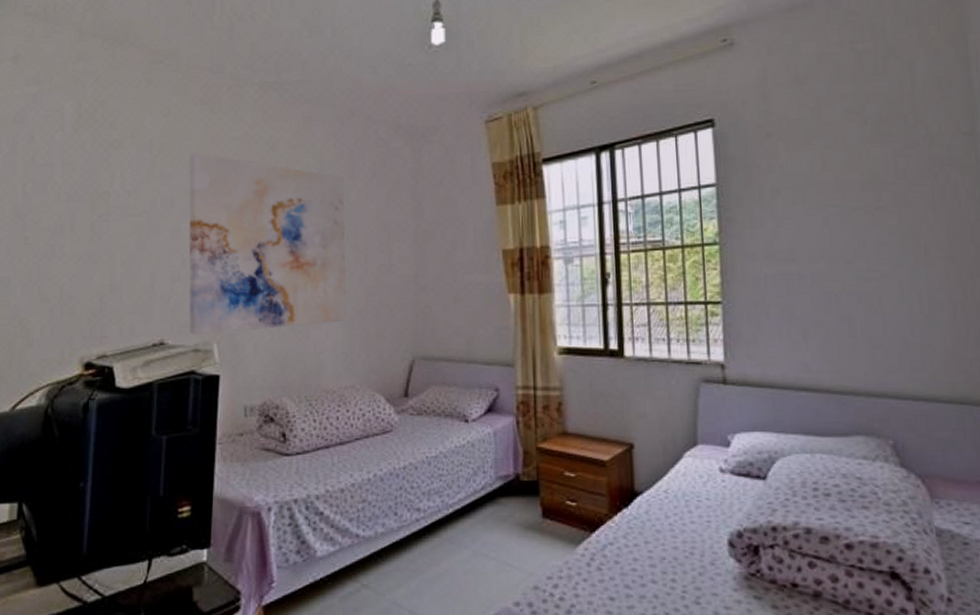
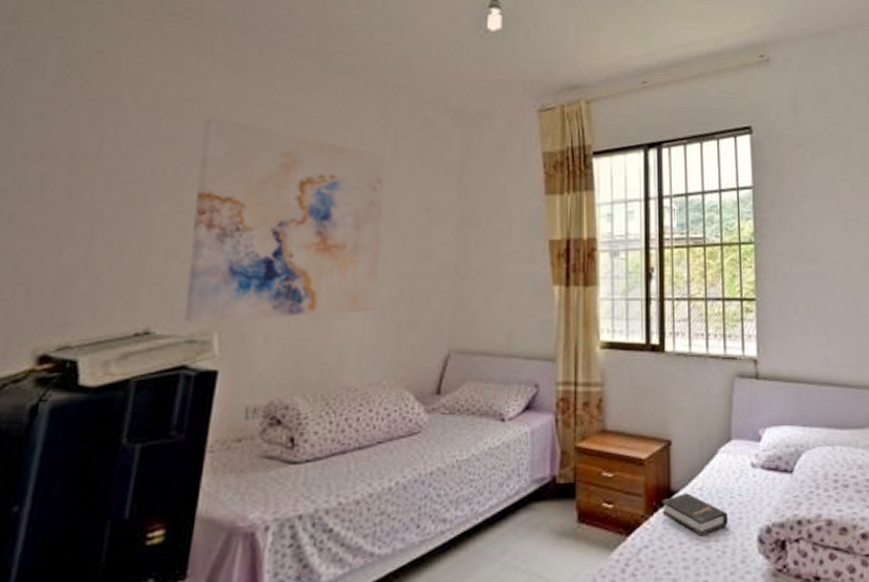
hardback book: none [625,495,696,537] -> present [662,493,728,536]

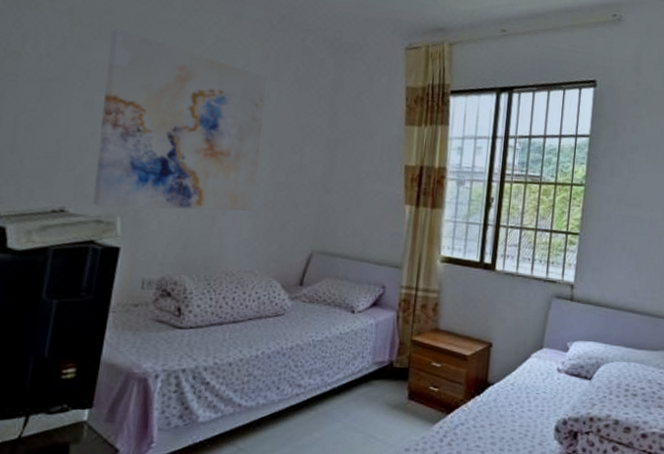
hardback book: present [662,493,728,536] -> none [478,386,532,421]

